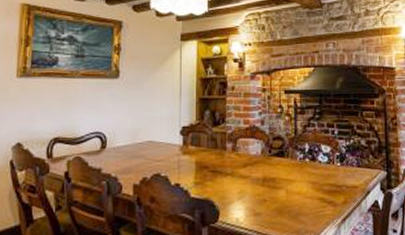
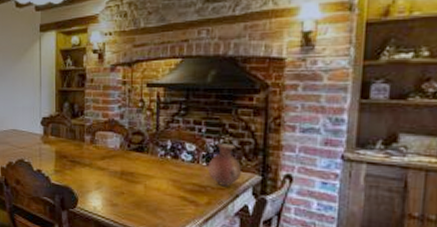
vase: none [342,143,370,185] -> present [208,143,241,187]

